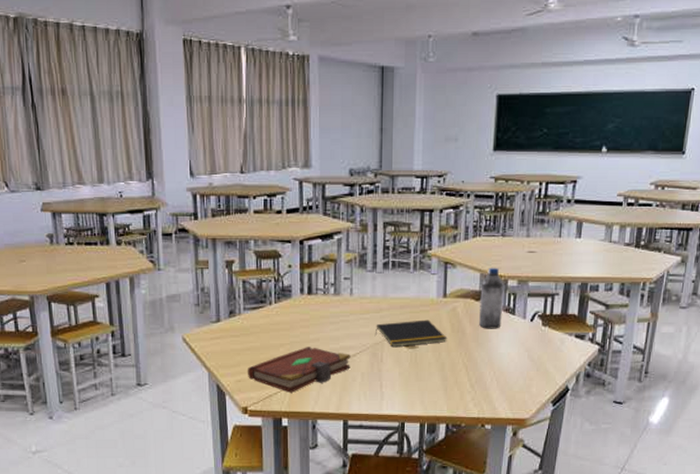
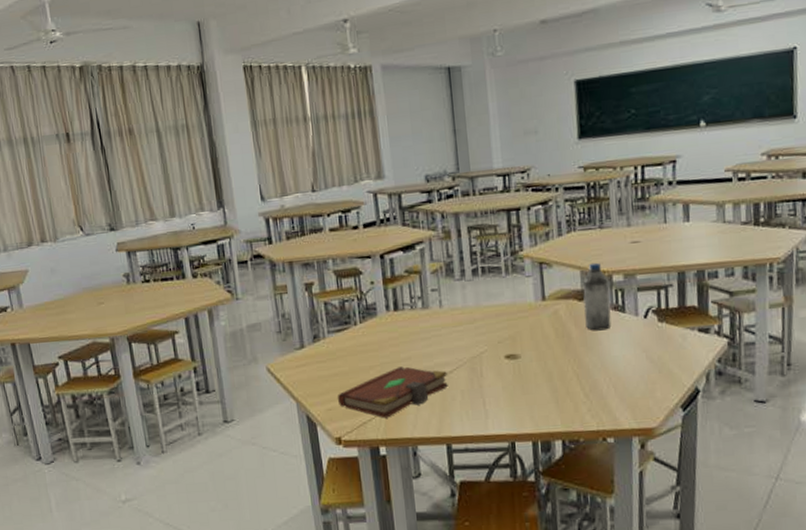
notepad: present [376,319,448,348] -> none [471,326,552,360]

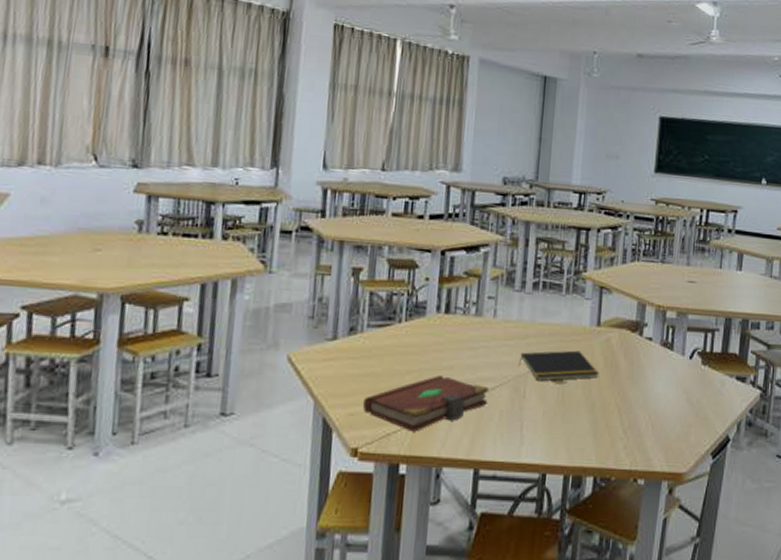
notepad: none [471,326,552,360] -> present [519,350,600,382]
water bottle: present [583,262,612,331] -> none [635,295,663,366]

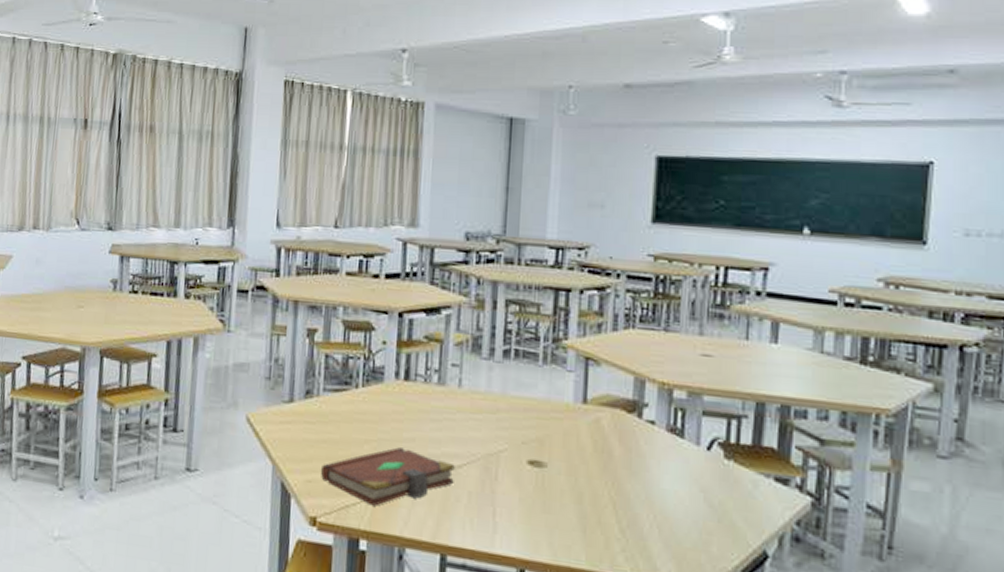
notepad: present [519,350,600,382] -> none [489,428,588,465]

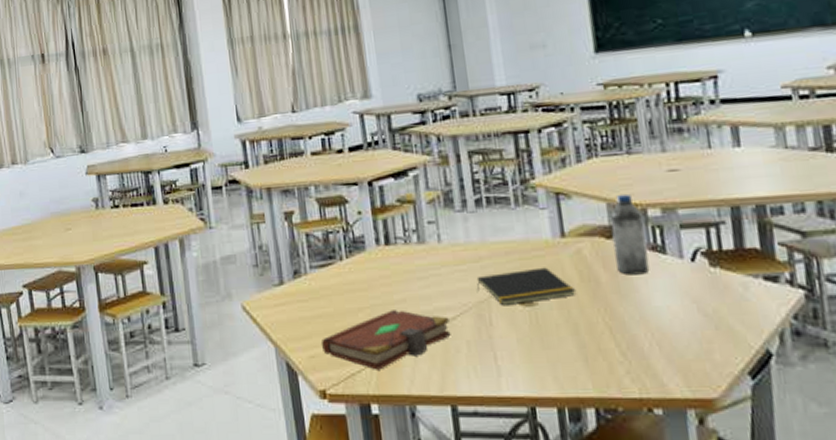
notepad: none [489,428,588,465] -> present [476,267,577,306]
water bottle: none [632,370,669,455] -> present [611,193,650,275]

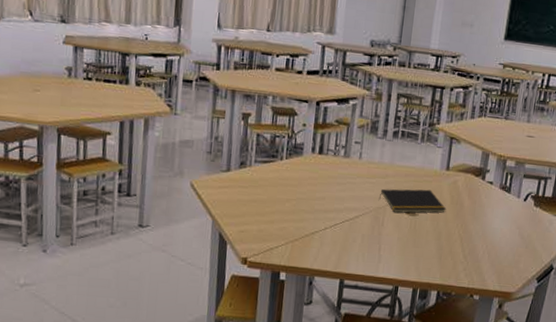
book: present [321,310,451,370] -> none [251,204,355,248]
water bottle: present [611,193,650,275] -> none [477,146,503,205]

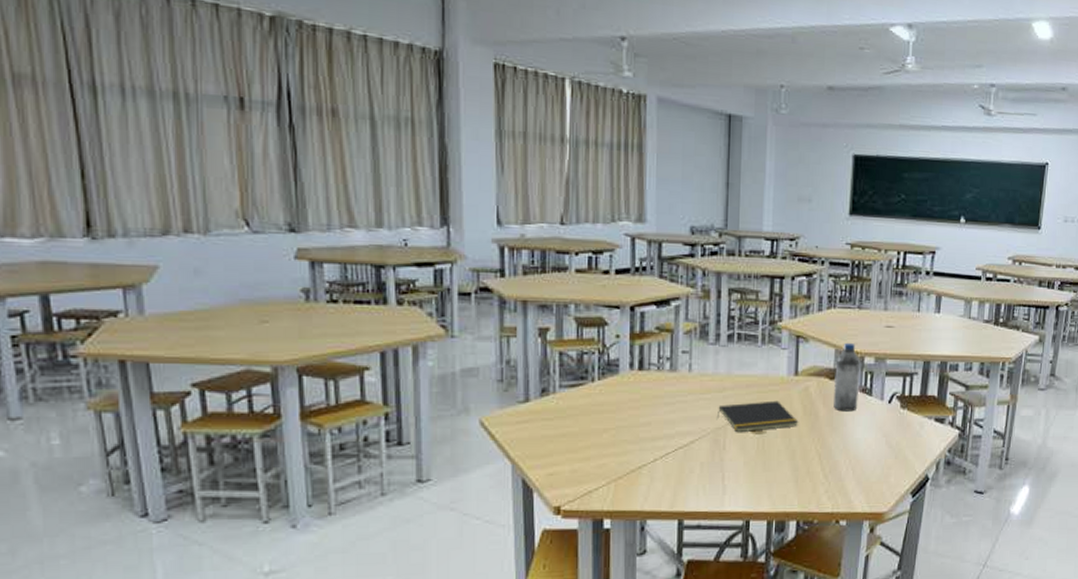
water bottle: none [477,146,503,205] -> present [834,342,861,412]

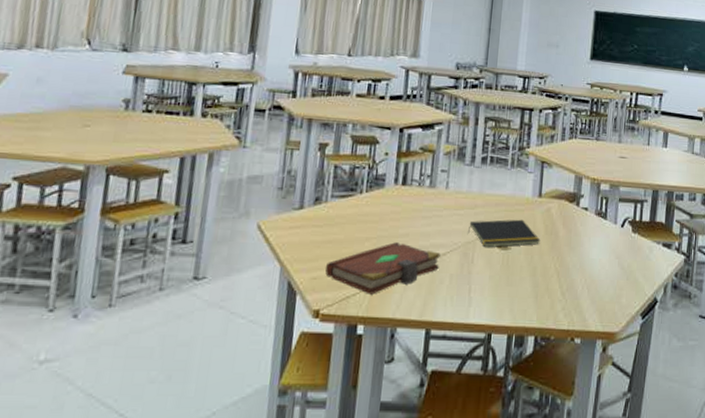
book: none [561,432,689,488] -> present [325,242,442,295]
water bottle: present [834,342,861,412] -> none [572,169,597,233]

